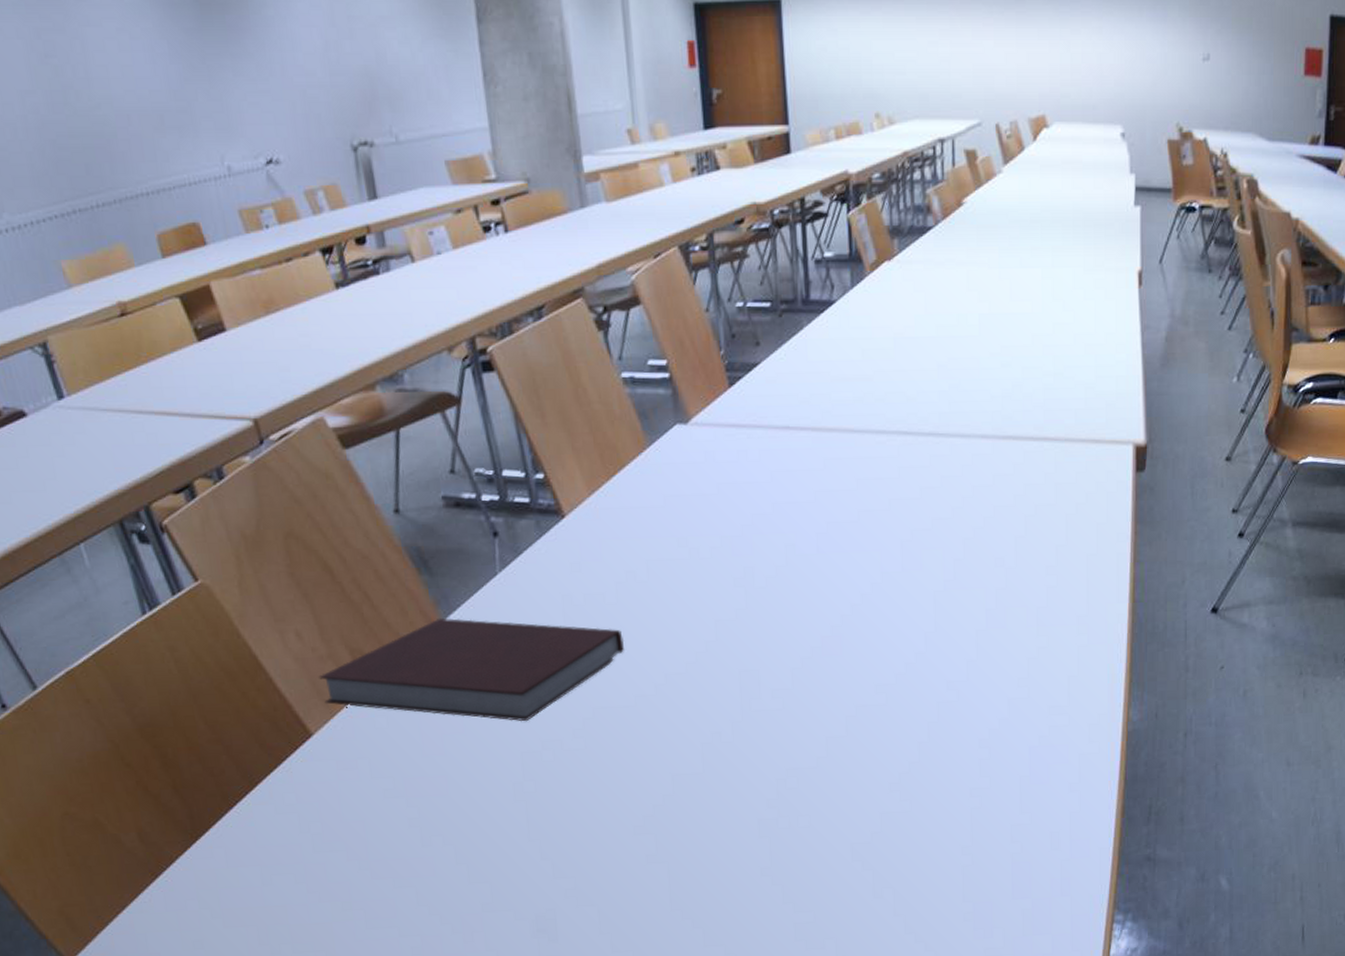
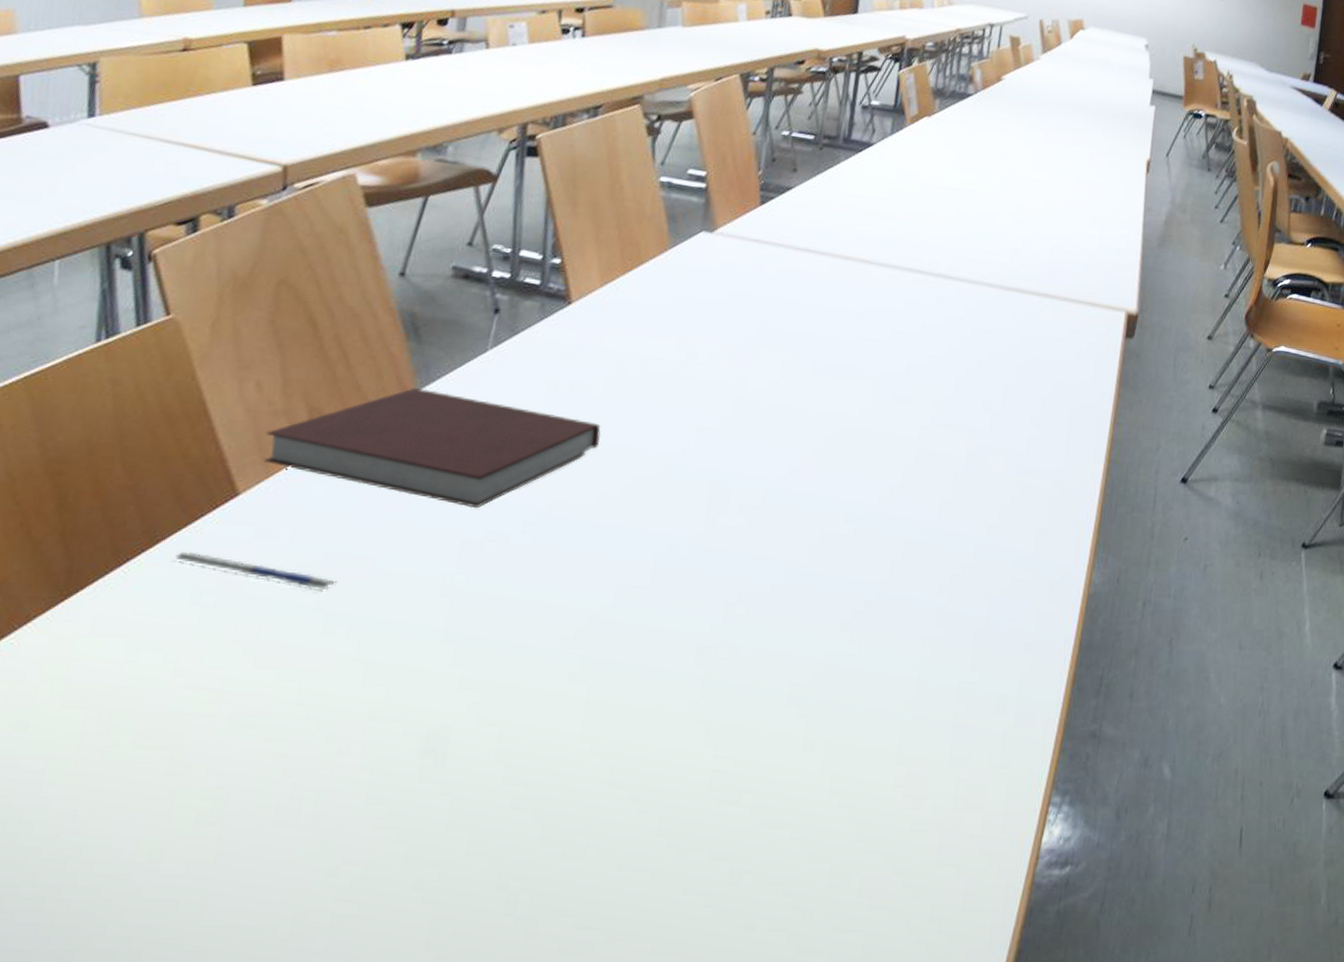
pen: none [275,789,421,810] -> present [174,551,337,592]

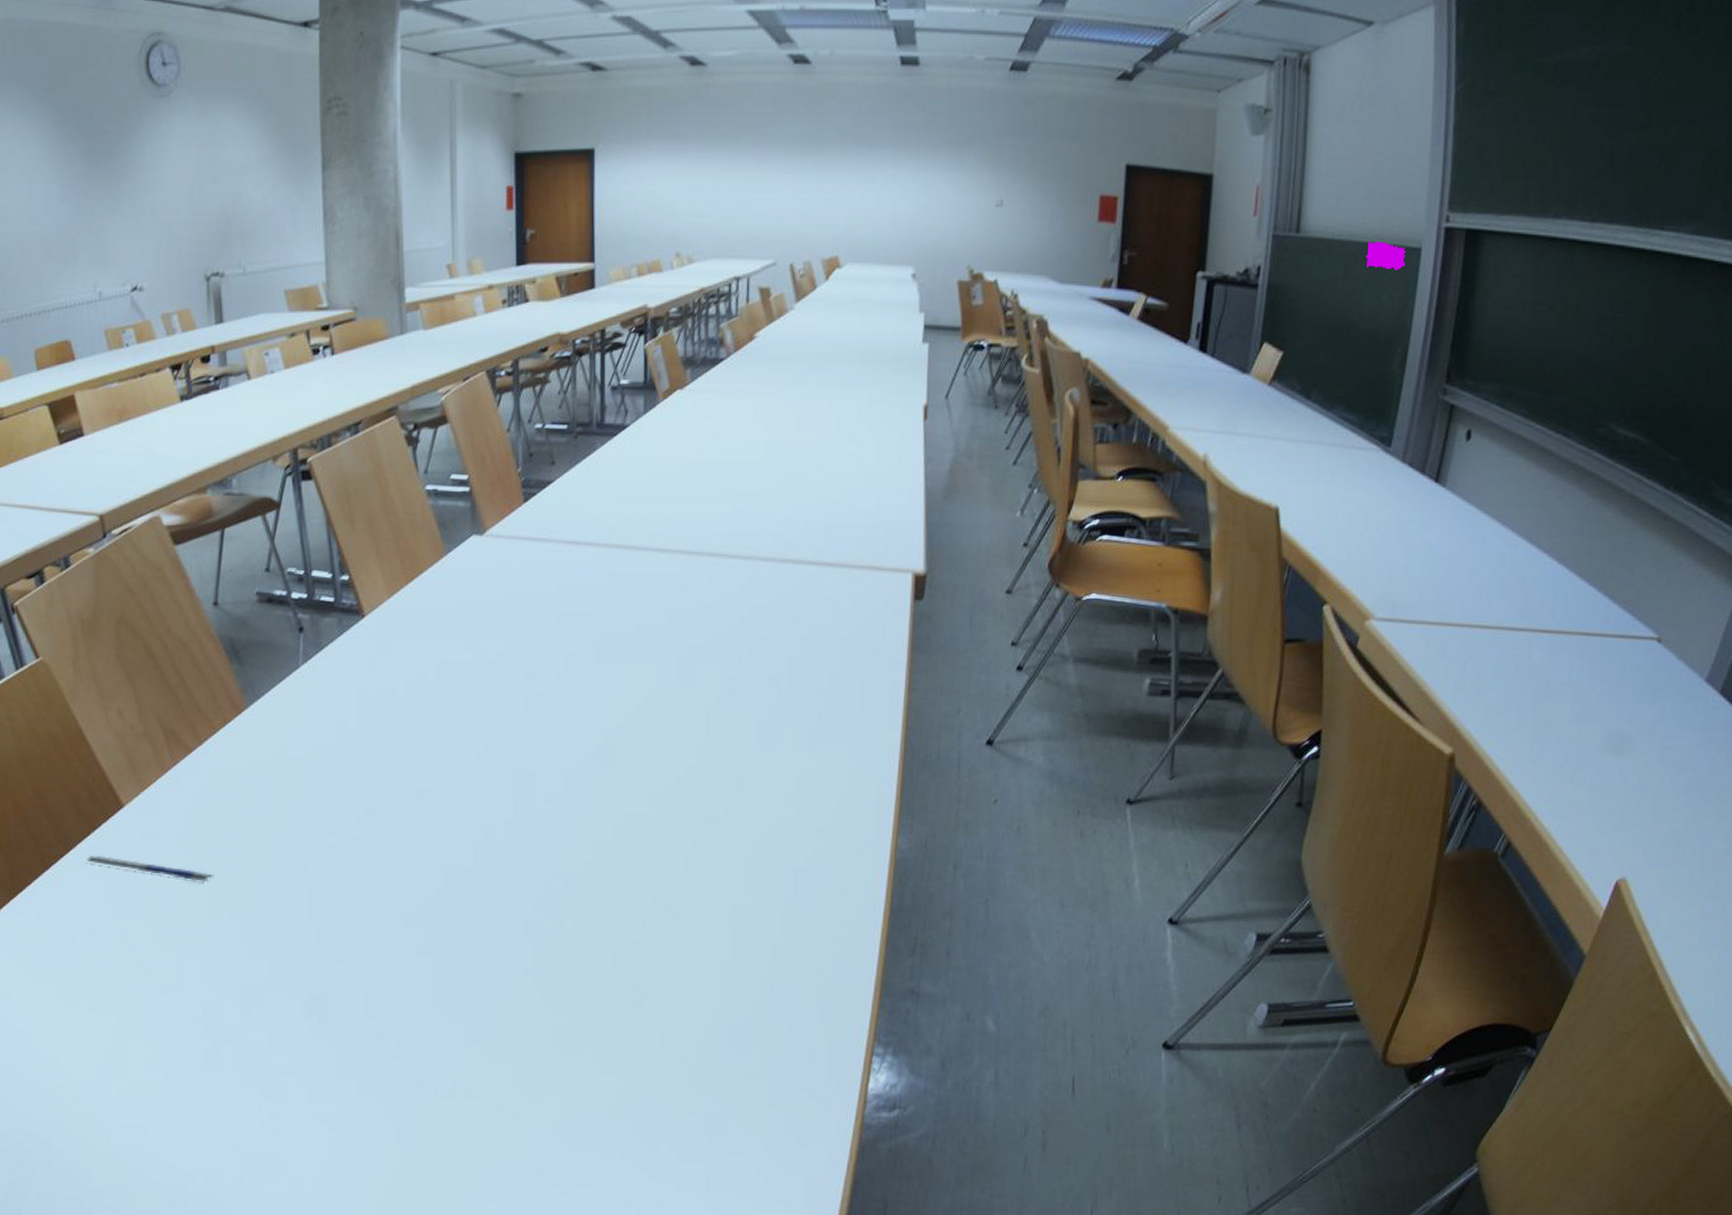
notebook: present [264,387,601,509] -> none [134,704,411,808]

